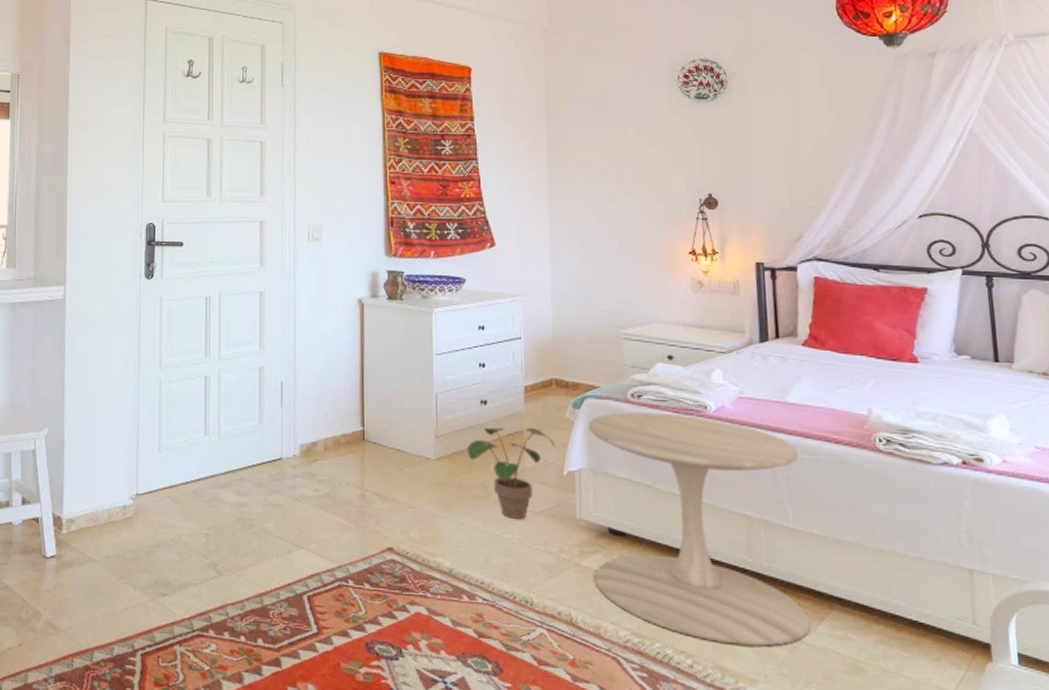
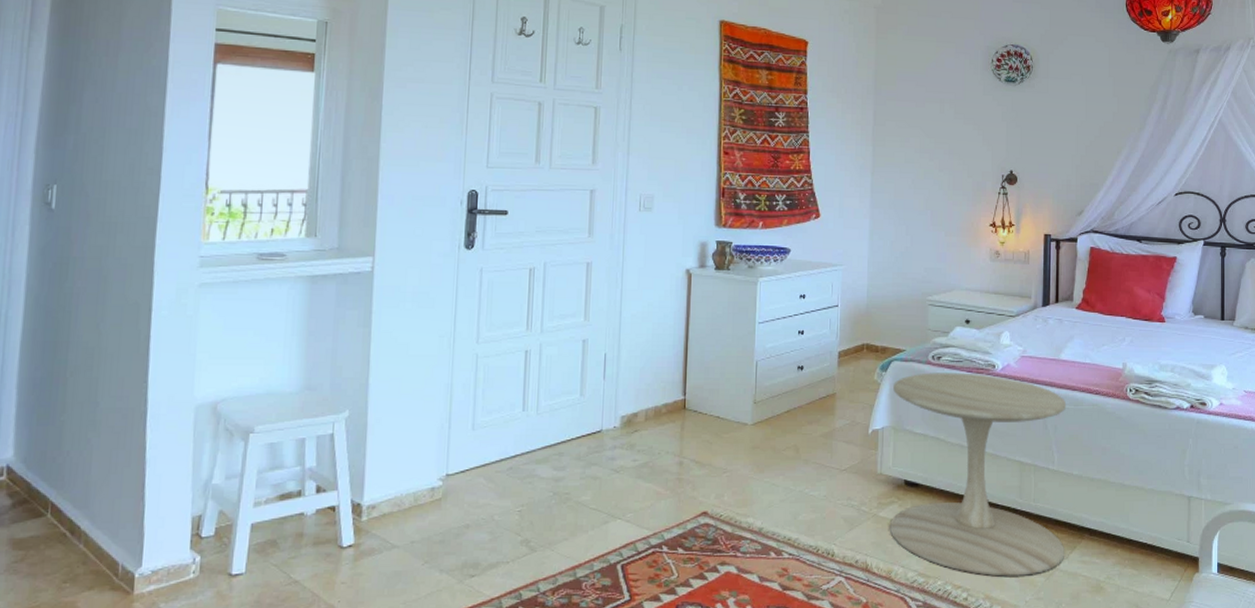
potted plant: present [466,427,555,519] -> none [782,391,863,477]

